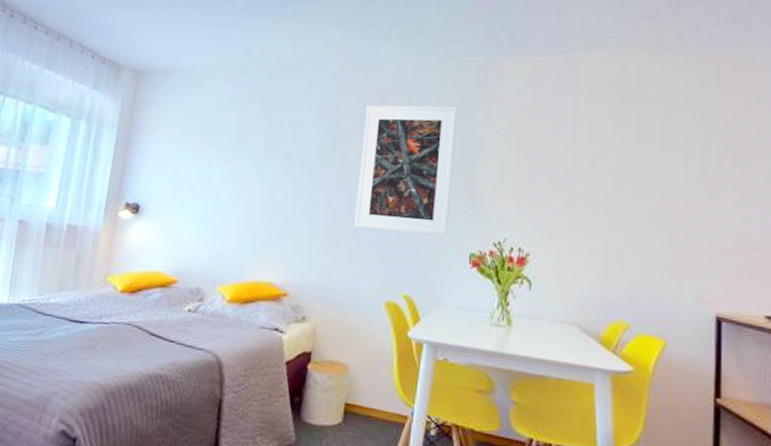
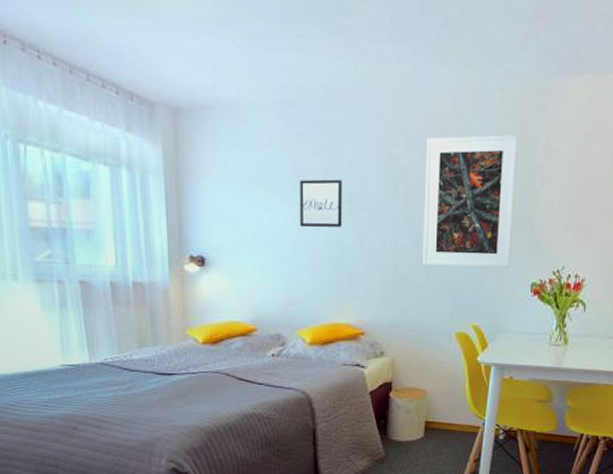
wall art: none [236,138,282,184] -> present [300,179,342,228]

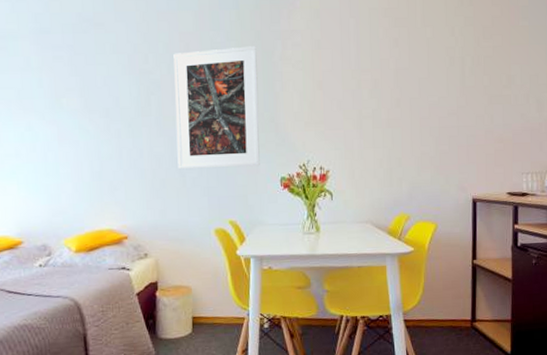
wall art: present [300,179,342,228] -> none [58,96,100,142]

